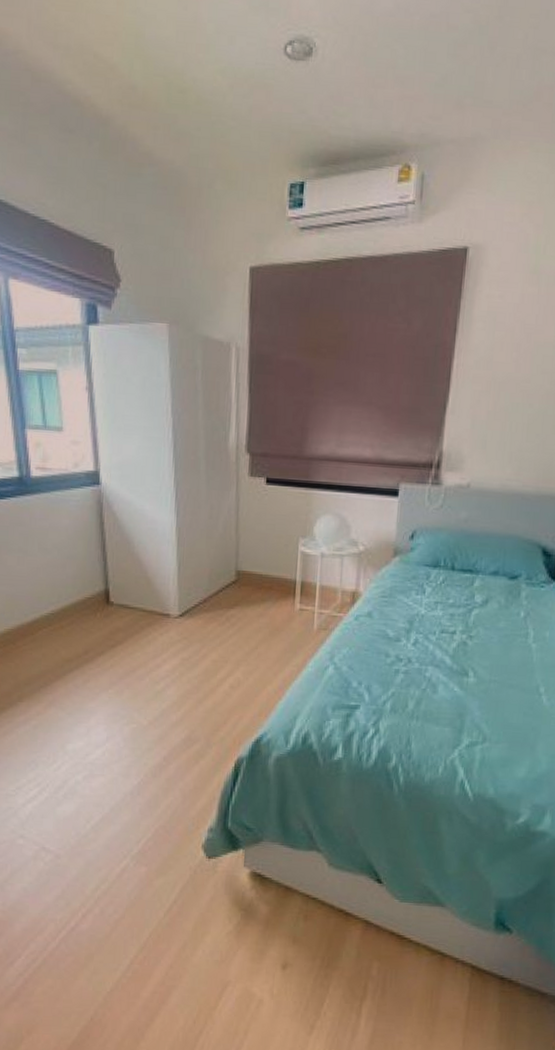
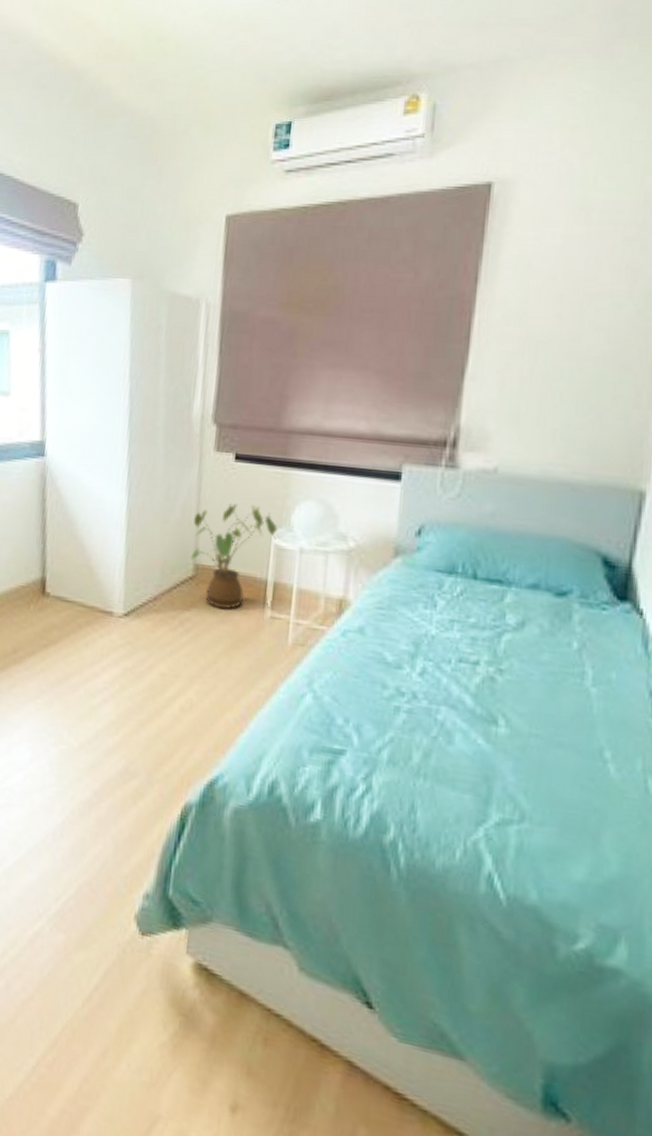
house plant: none [232,519,304,605] -> present [190,503,279,609]

